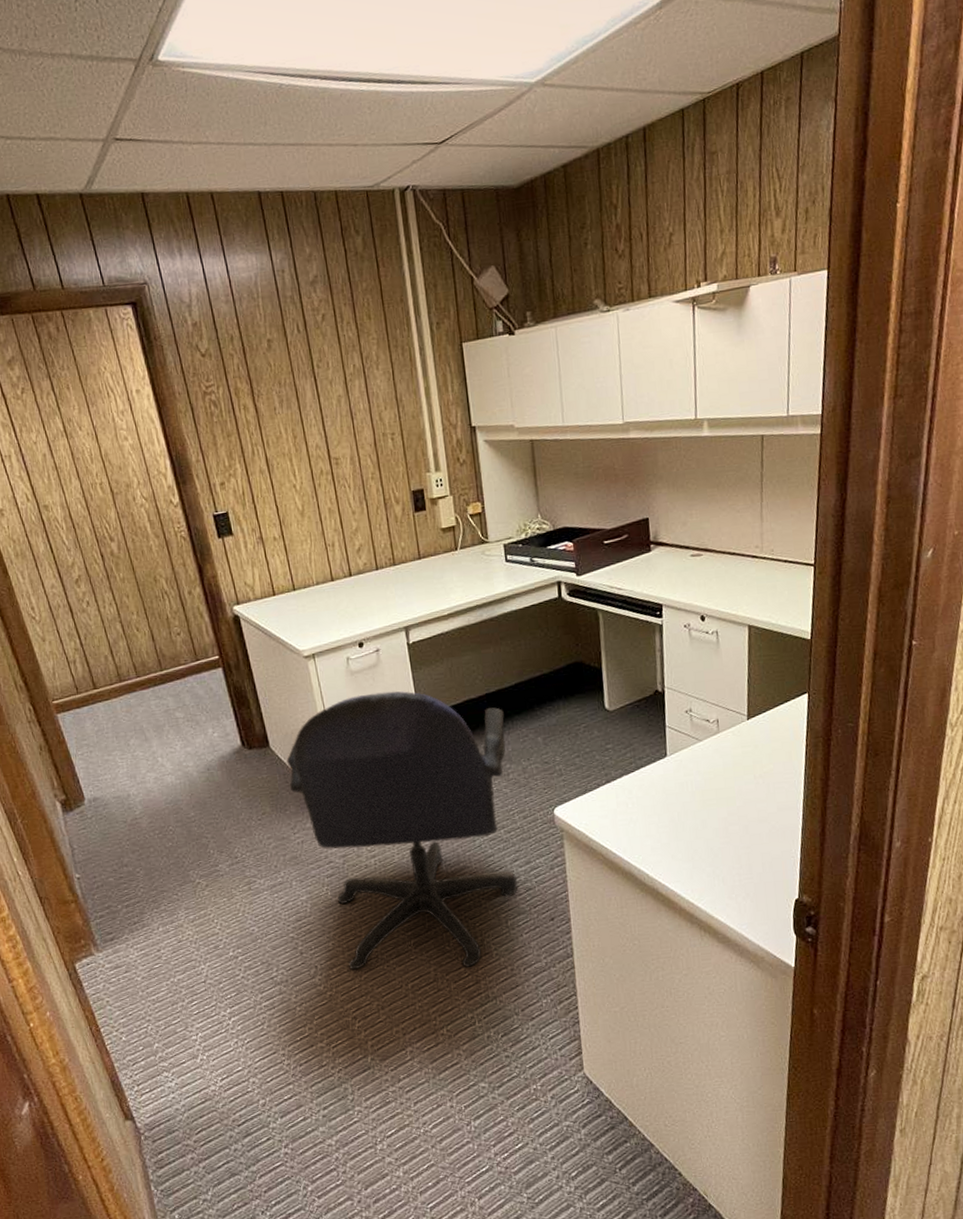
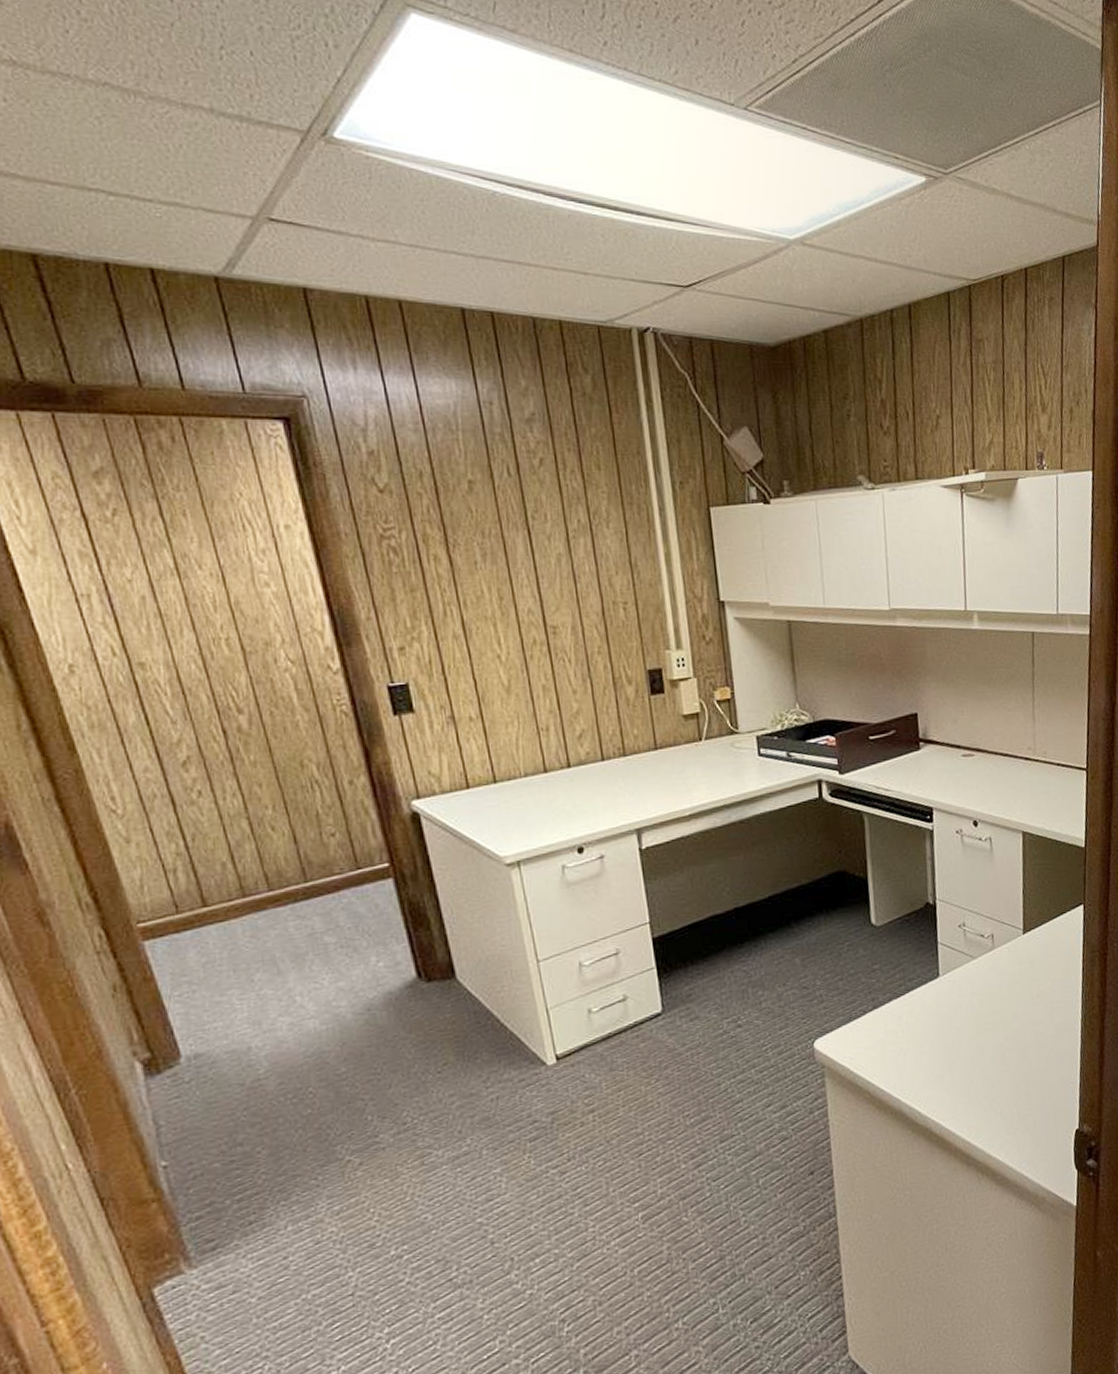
office chair: present [286,691,518,970] -> none [478,906,771,1259]

